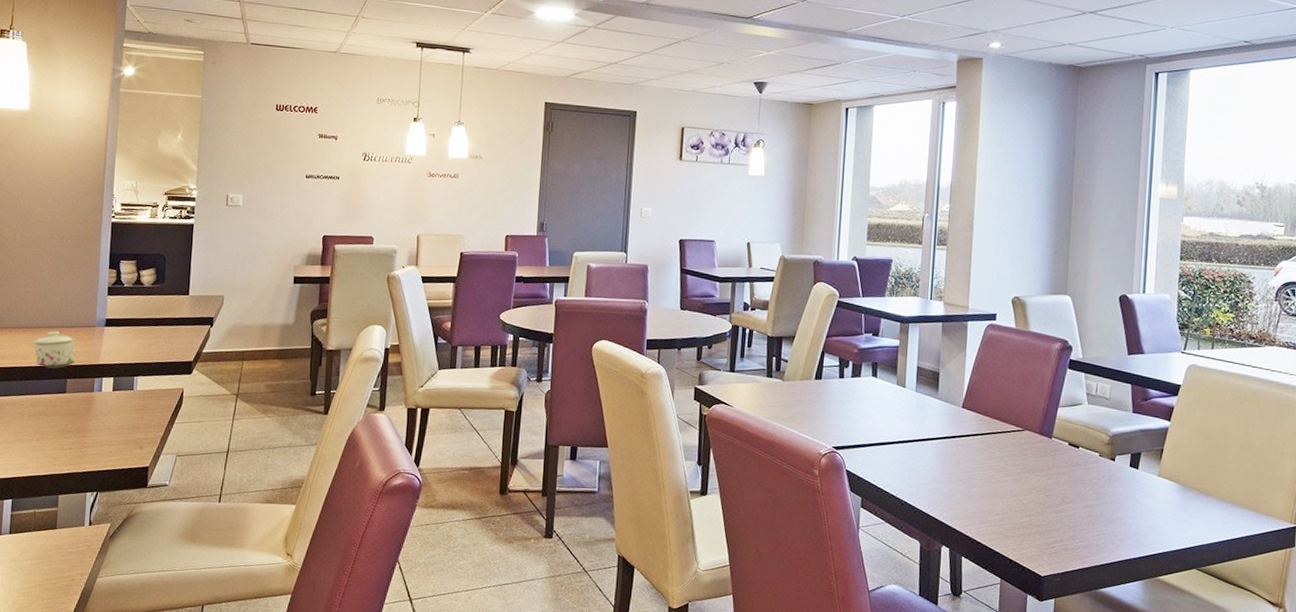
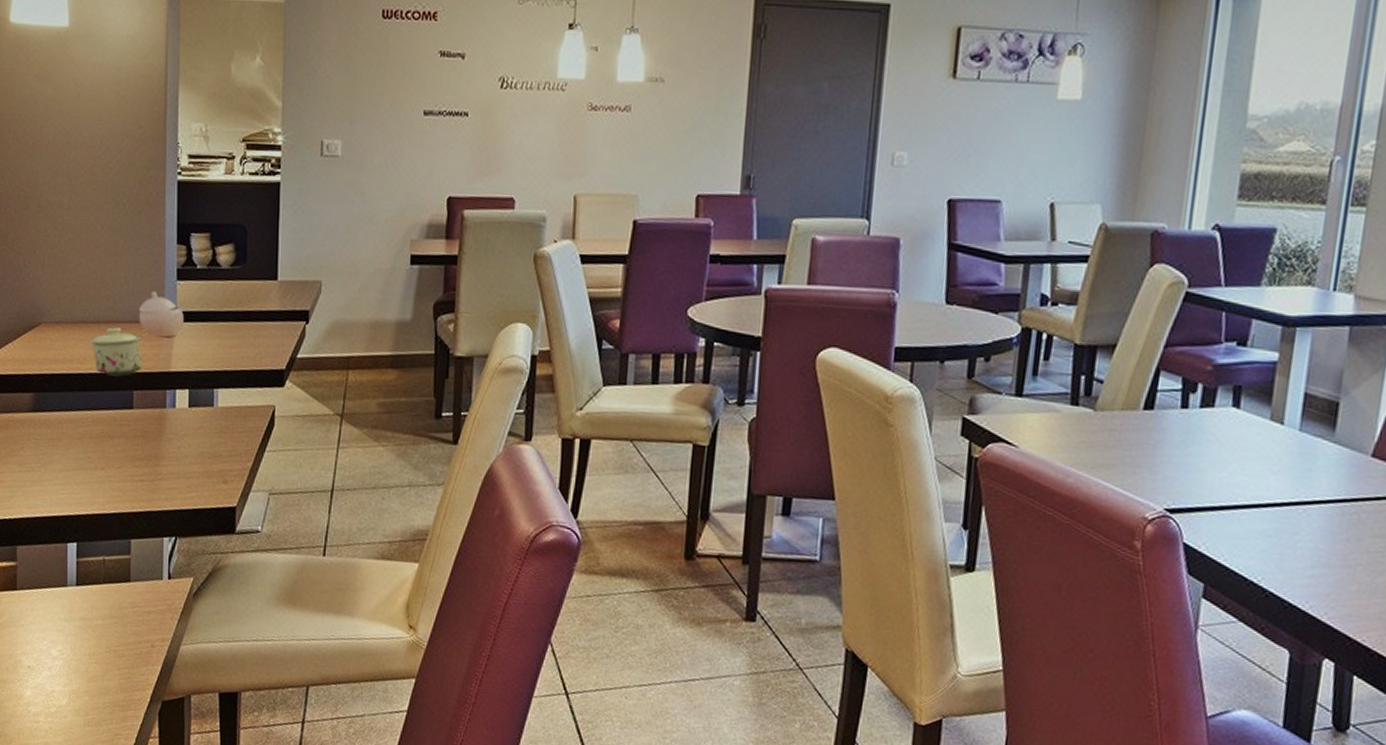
sugar bowl: none [74,304,112,339] -> present [138,291,184,338]

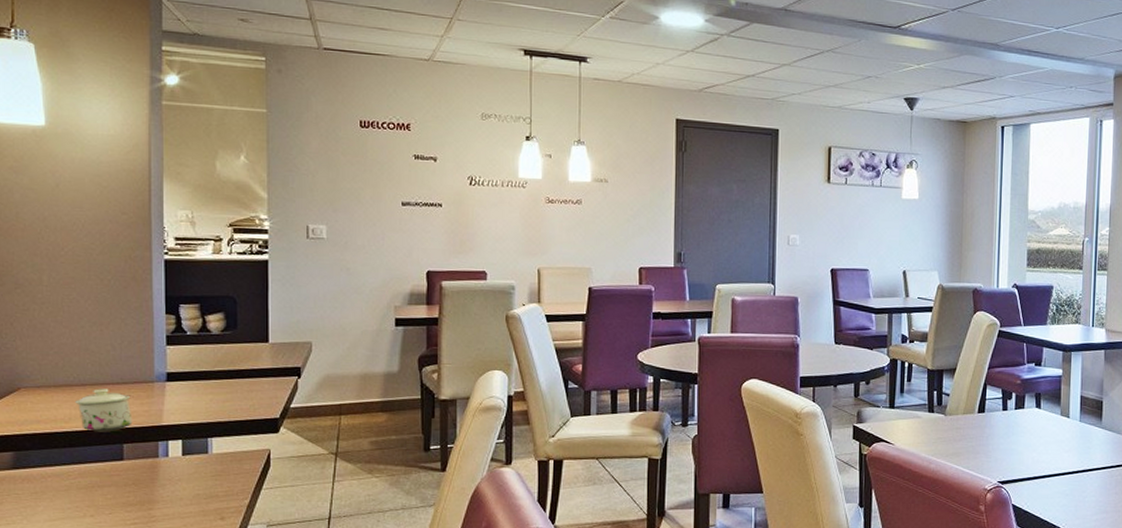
sugar bowl: present [138,291,184,338] -> none [126,356,175,396]

